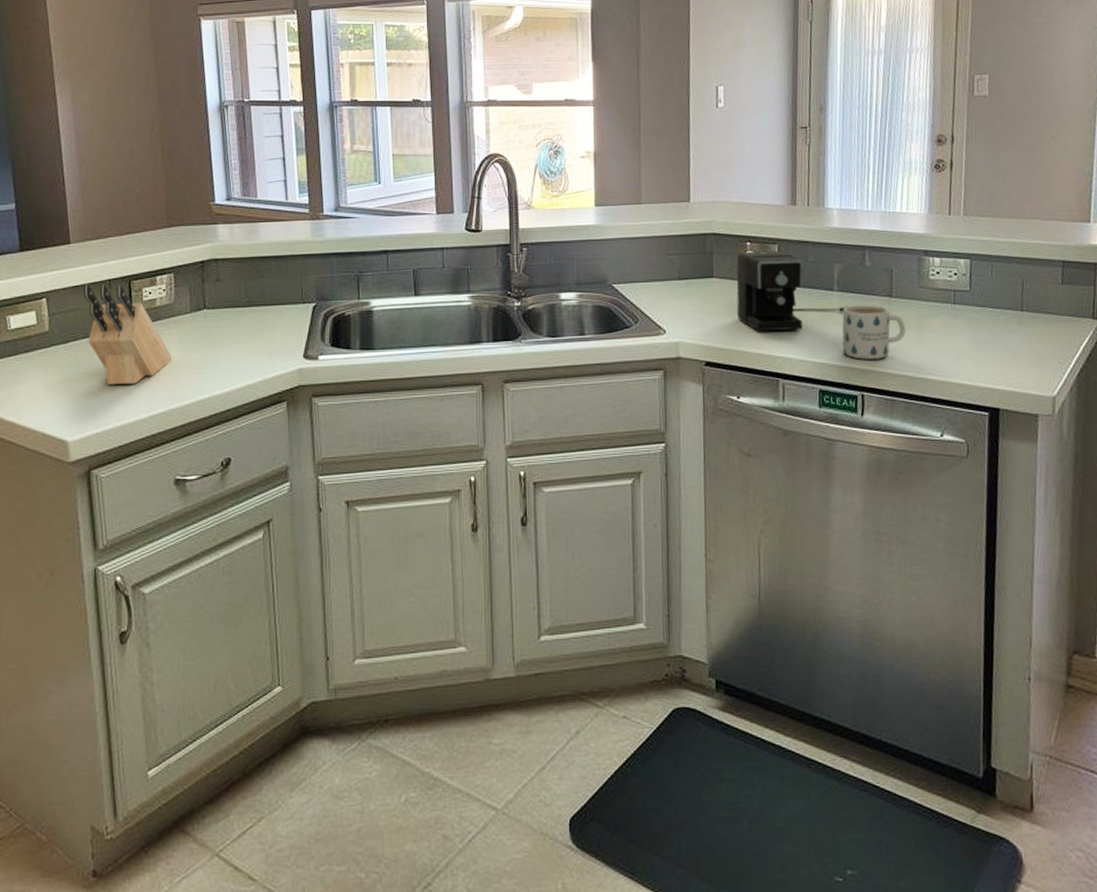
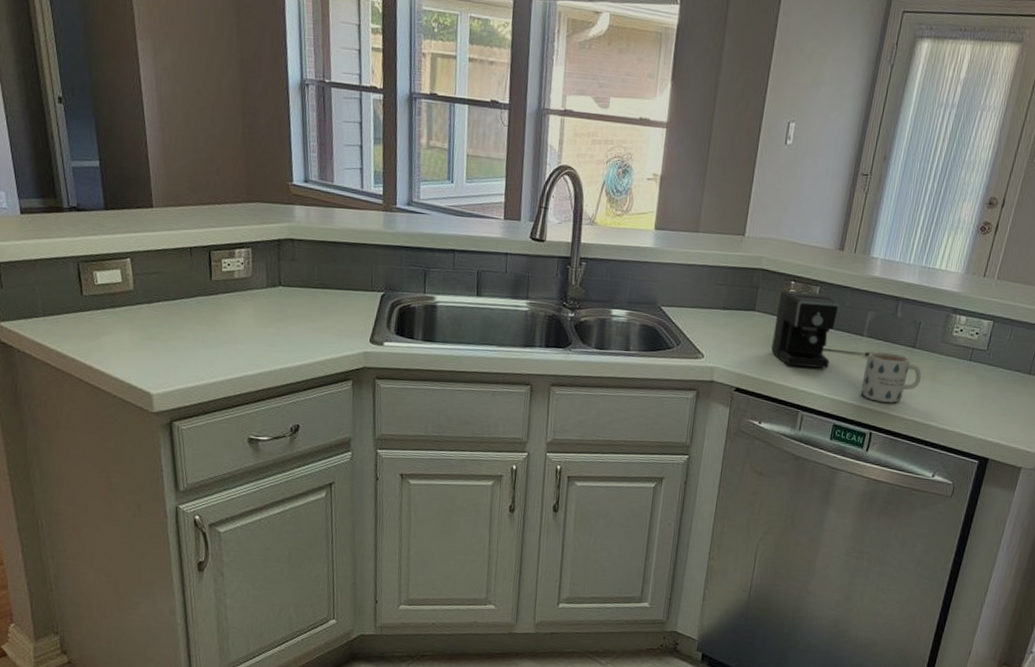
knife block: present [83,284,173,386] -> none [165,249,249,349]

